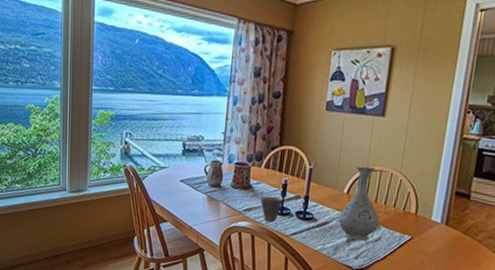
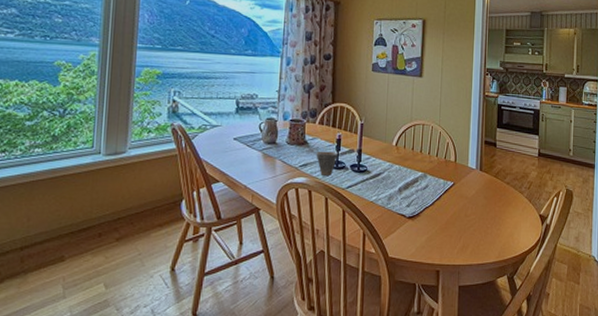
vase: present [338,166,380,241] -> none [389,121,426,190]

